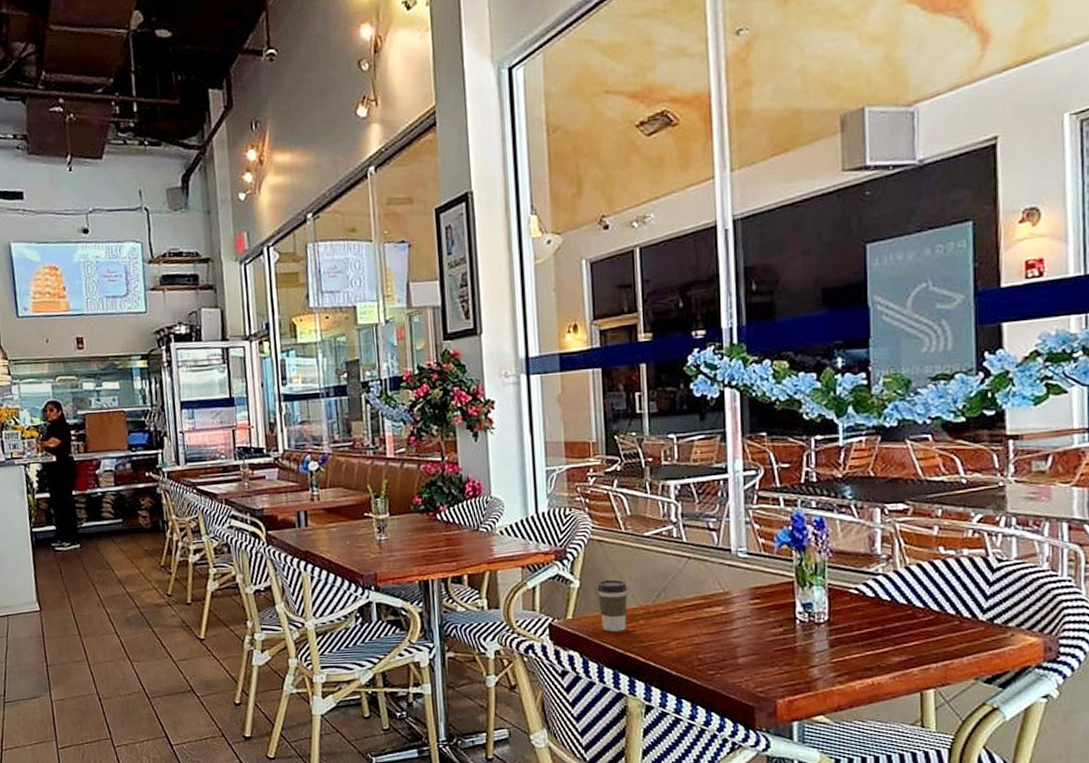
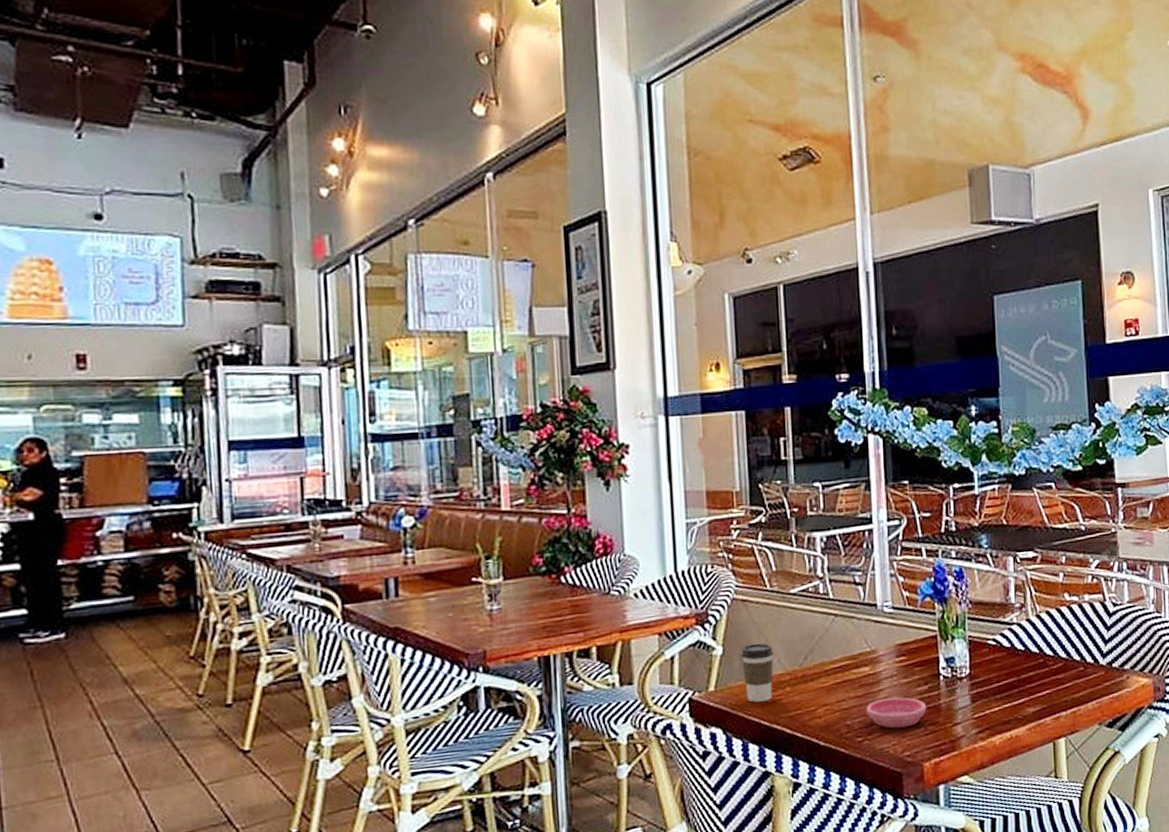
saucer: none [718,637,782,665] -> present [866,697,927,728]

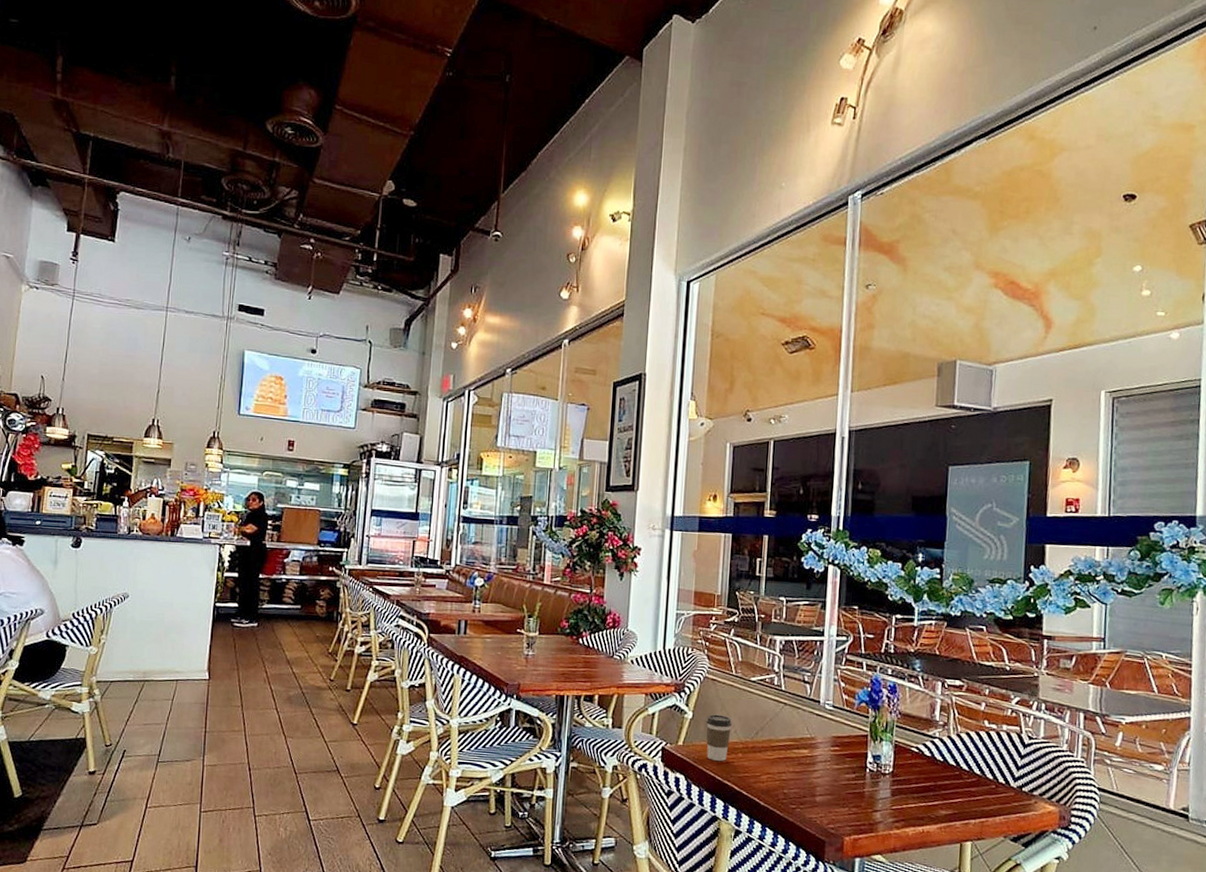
saucer: present [866,697,927,728] -> none [801,778,853,805]

